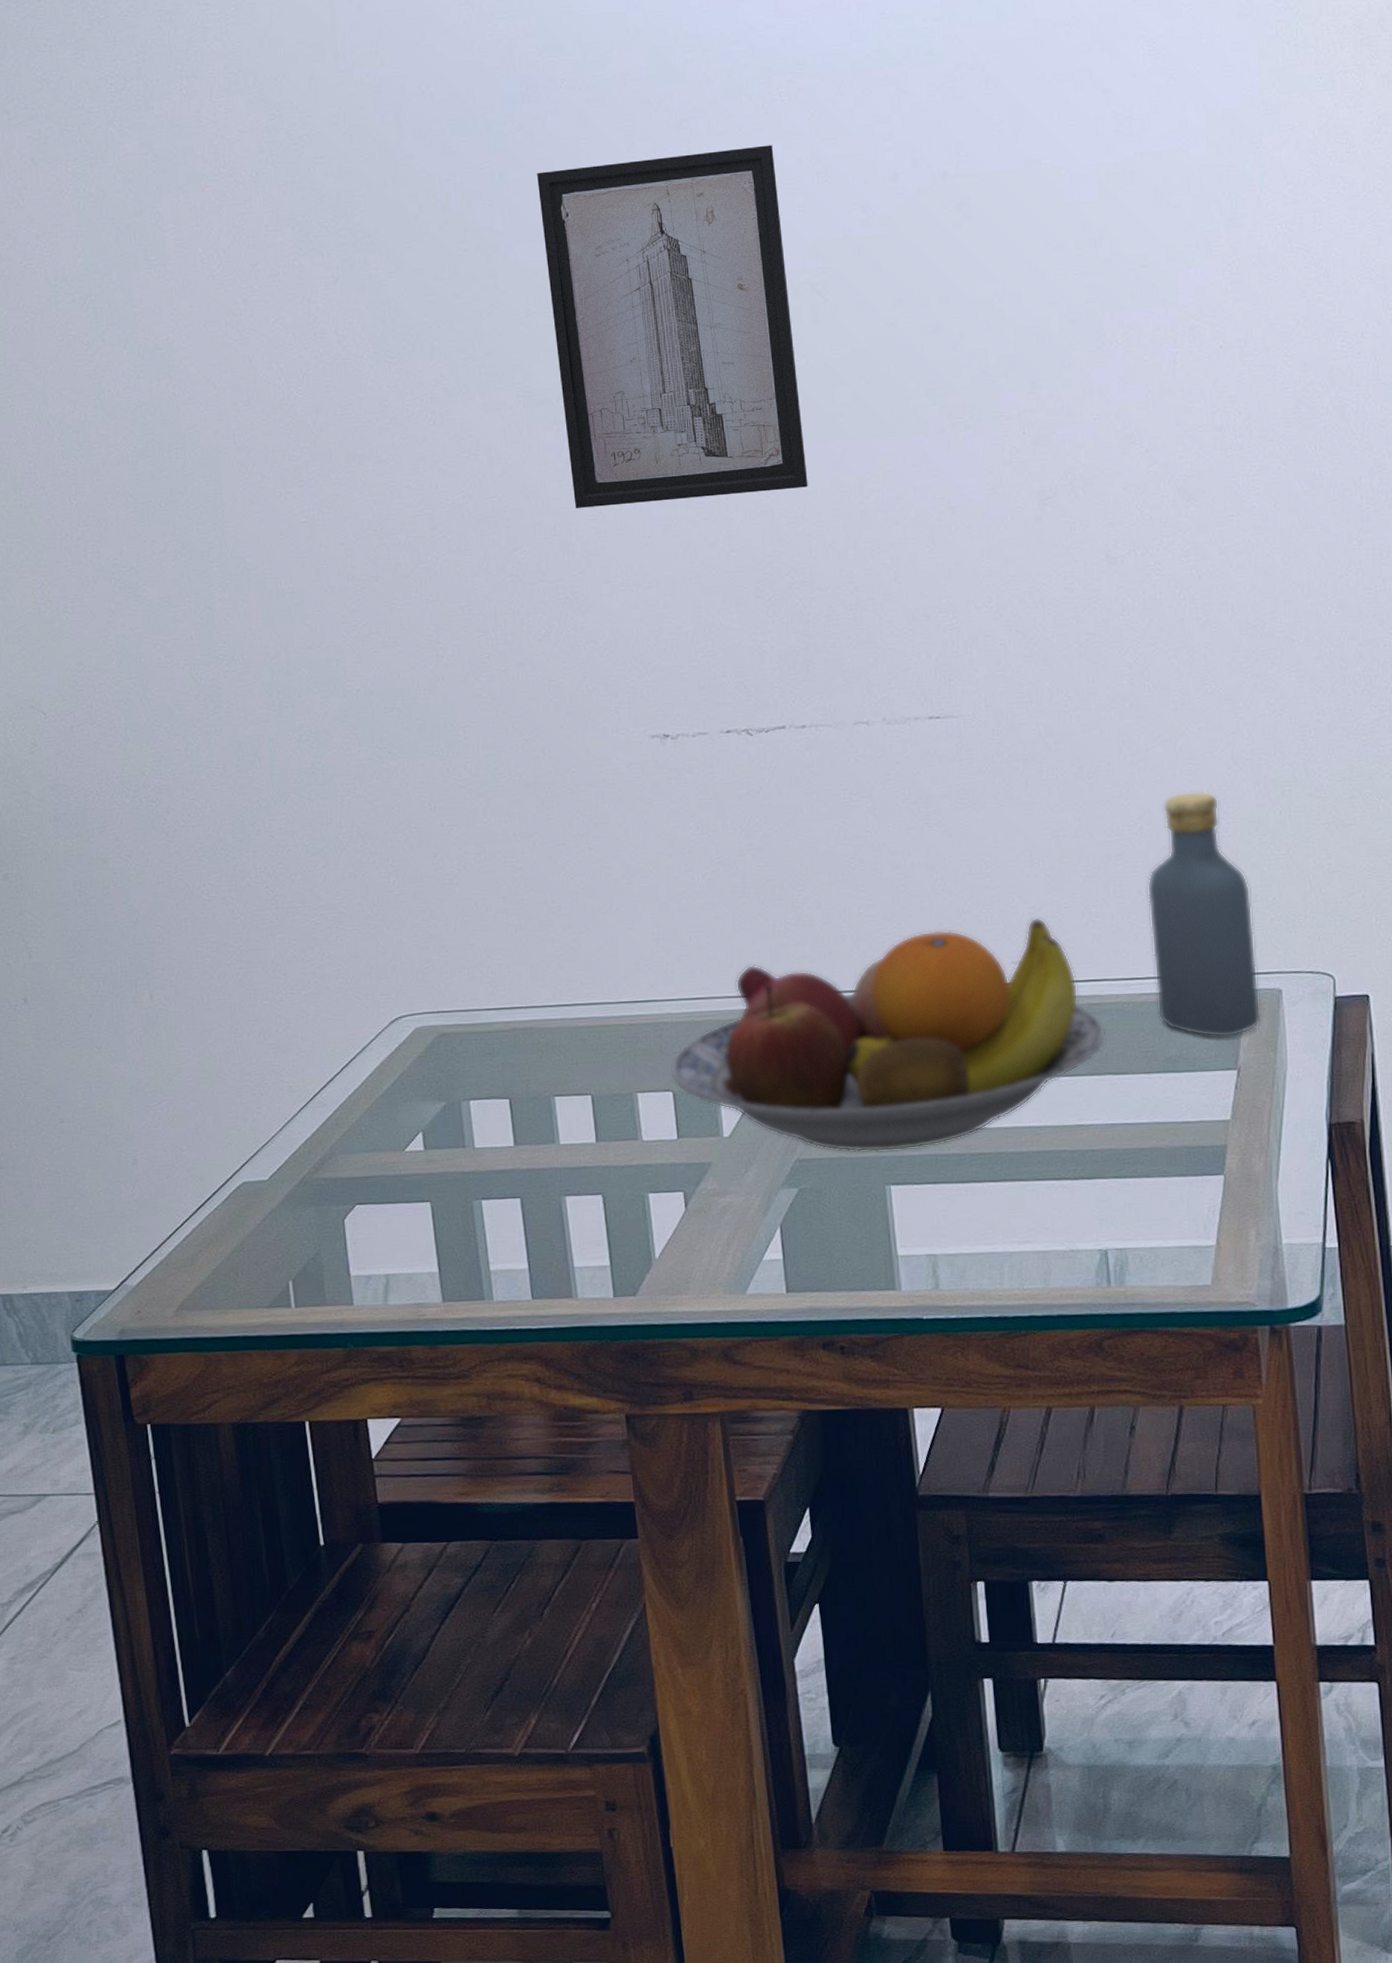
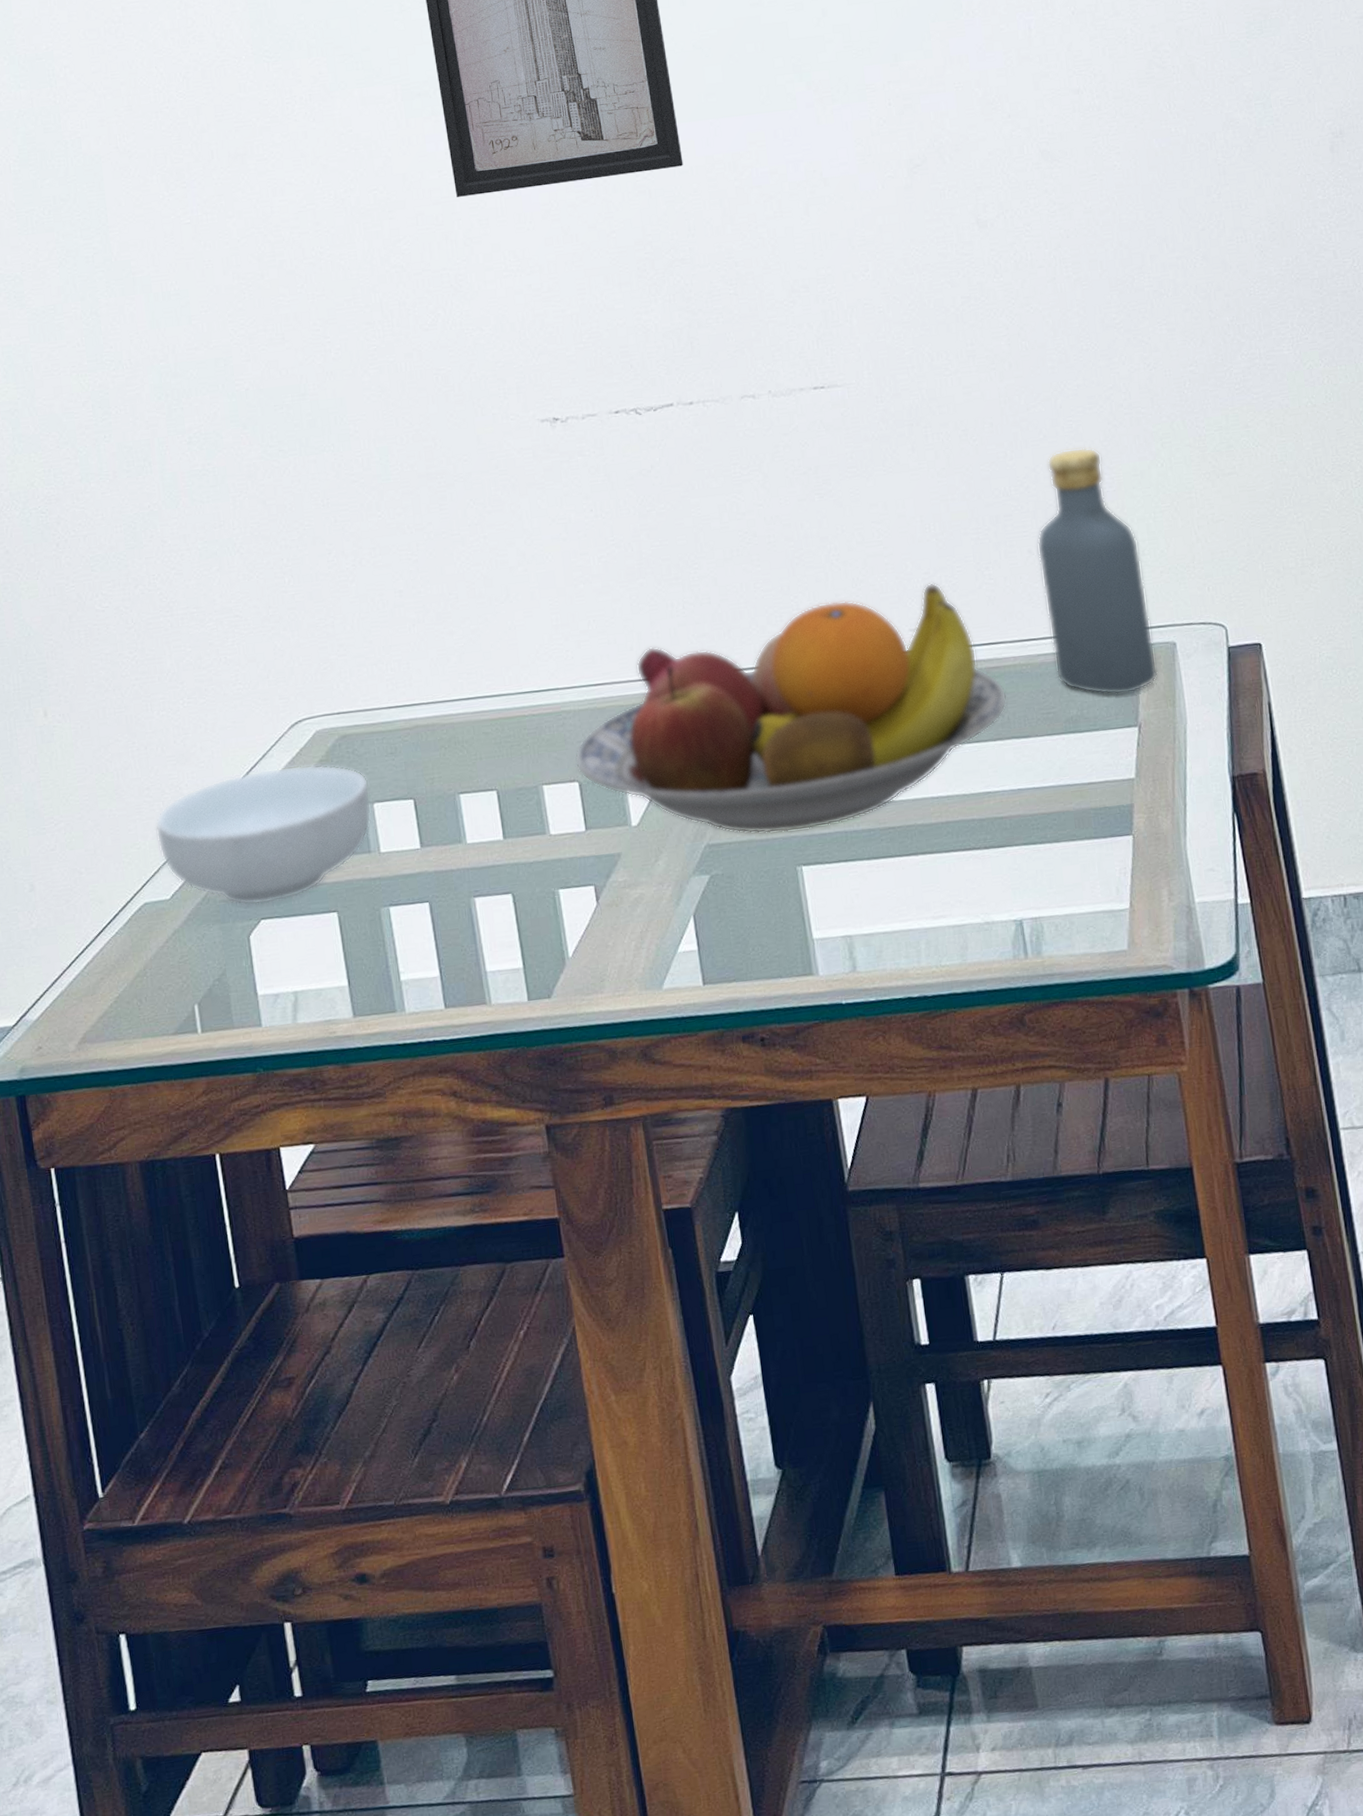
cereal bowl: none [255,1060,468,1191] -> present [155,764,372,906]

